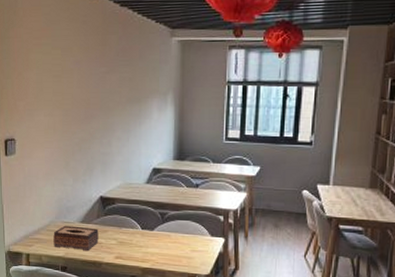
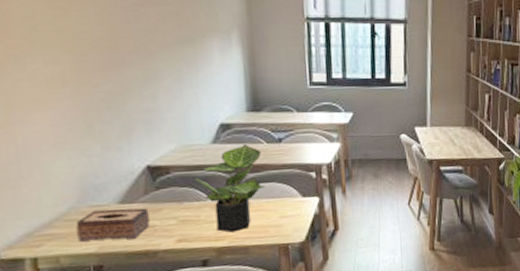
potted plant: none [130,187,182,257] -> present [193,145,265,233]

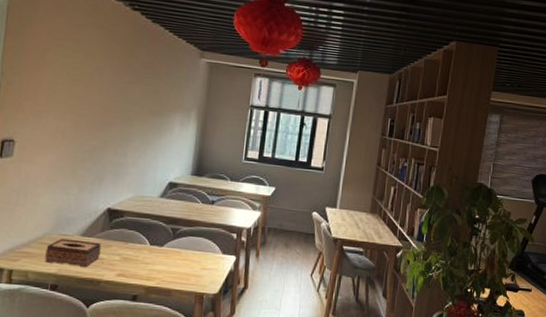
potted plant: present [193,145,265,233] -> none [140,202,196,275]

